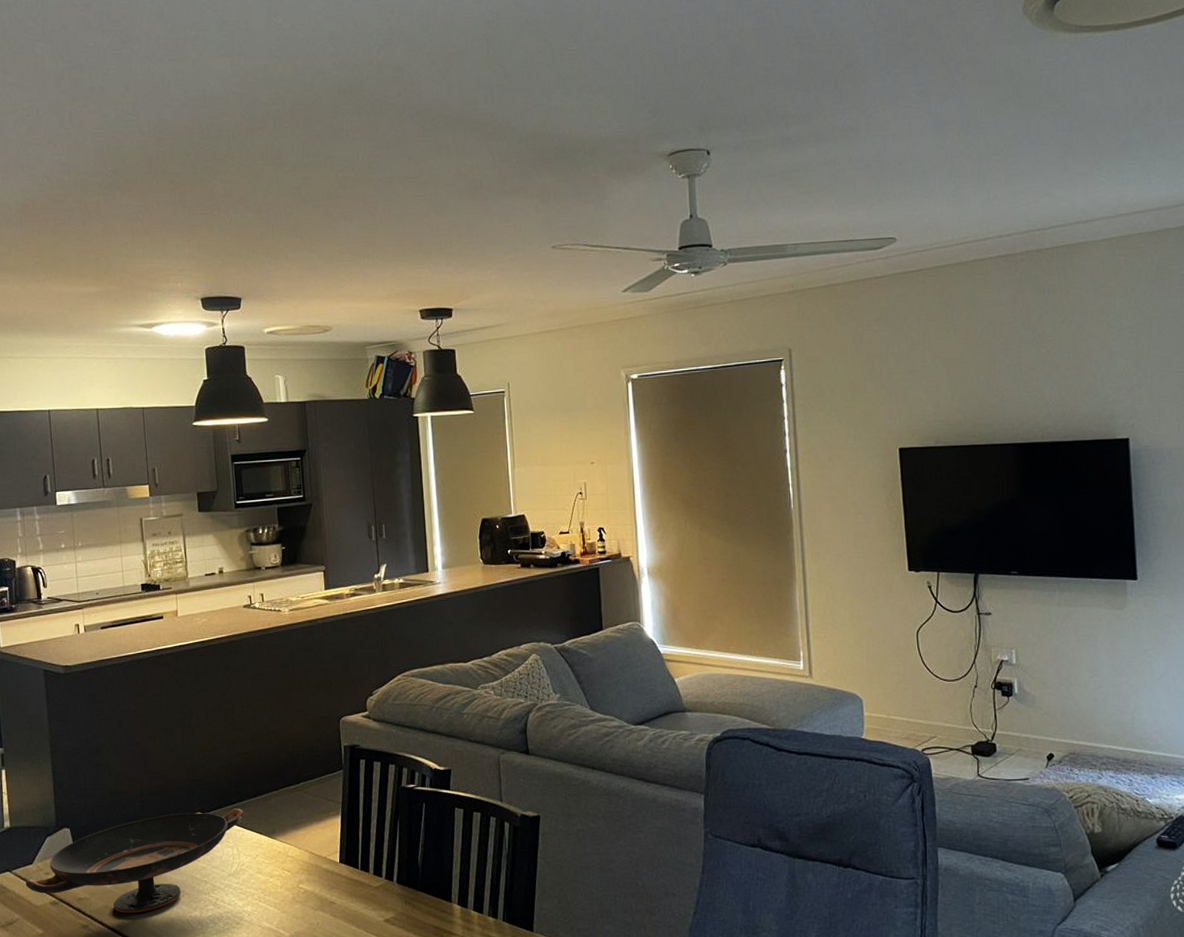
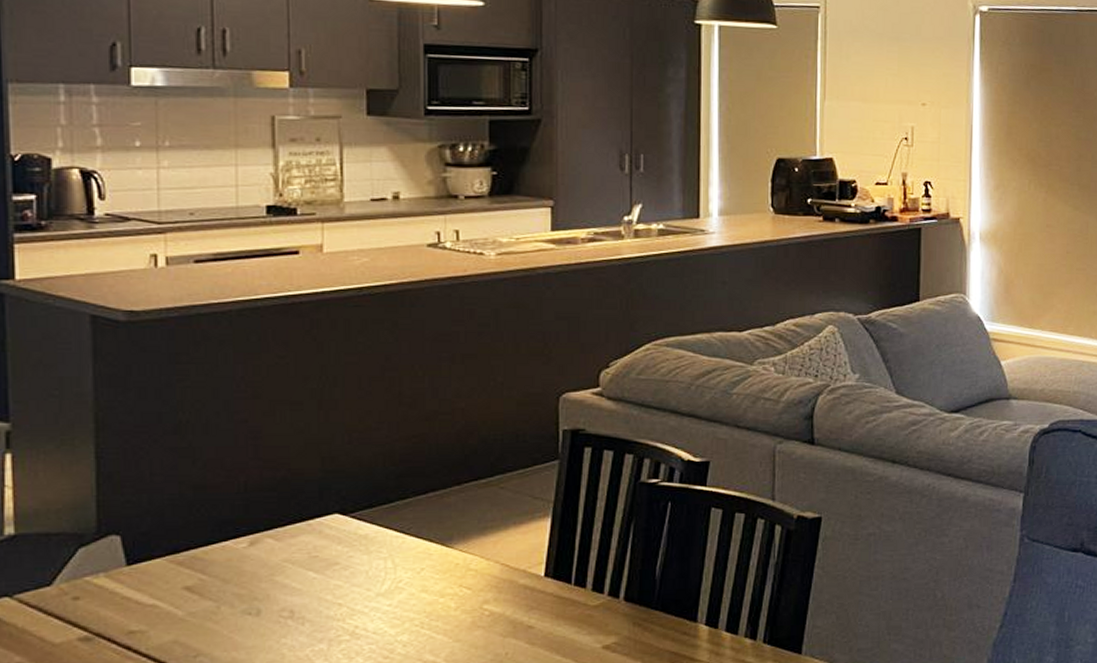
decorative bowl: present [25,809,244,914] -> none [36,508,406,650]

